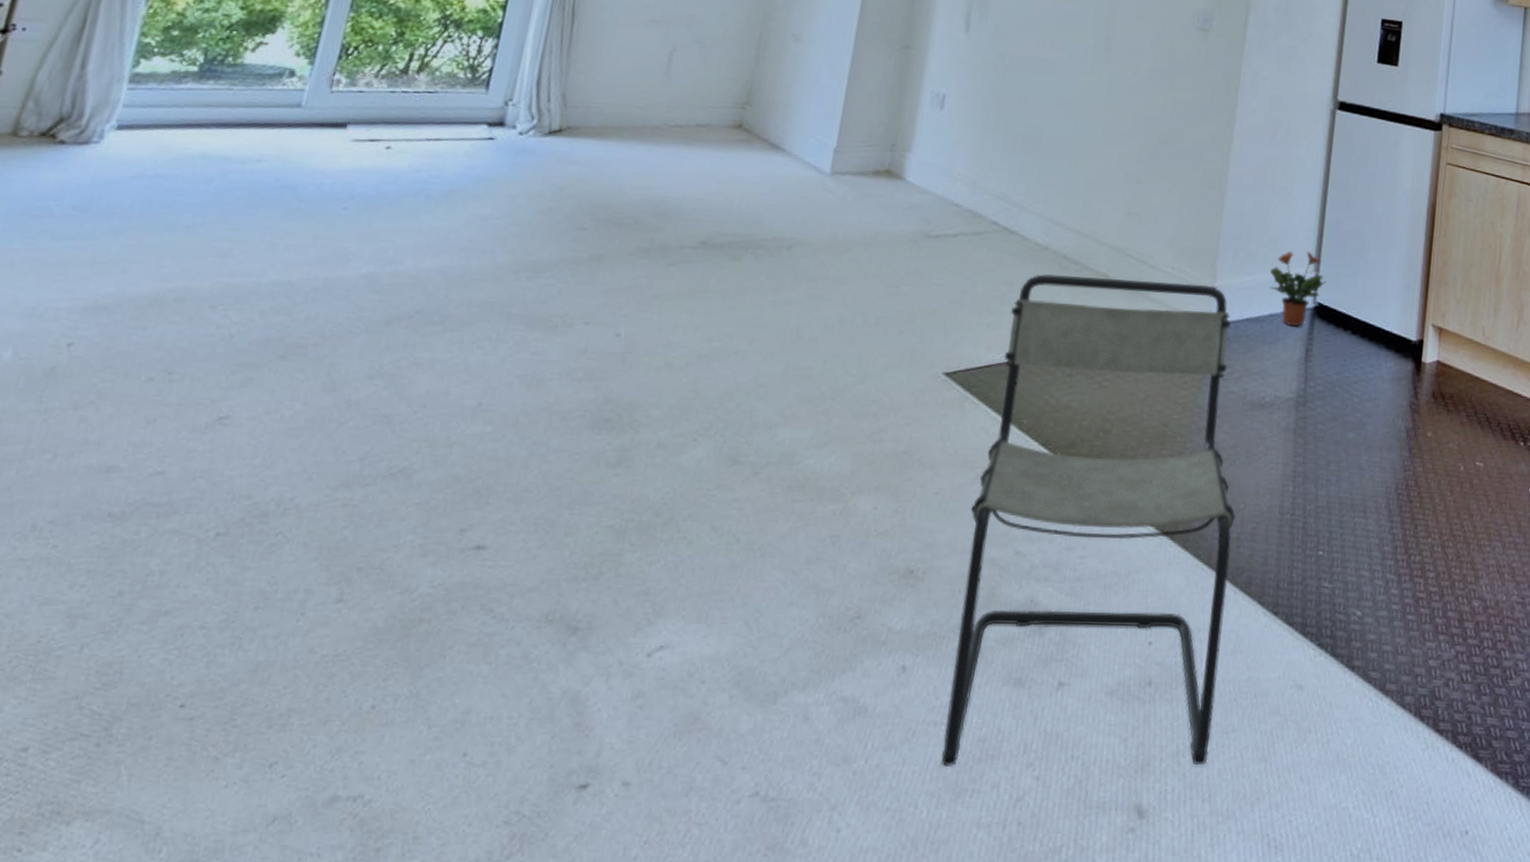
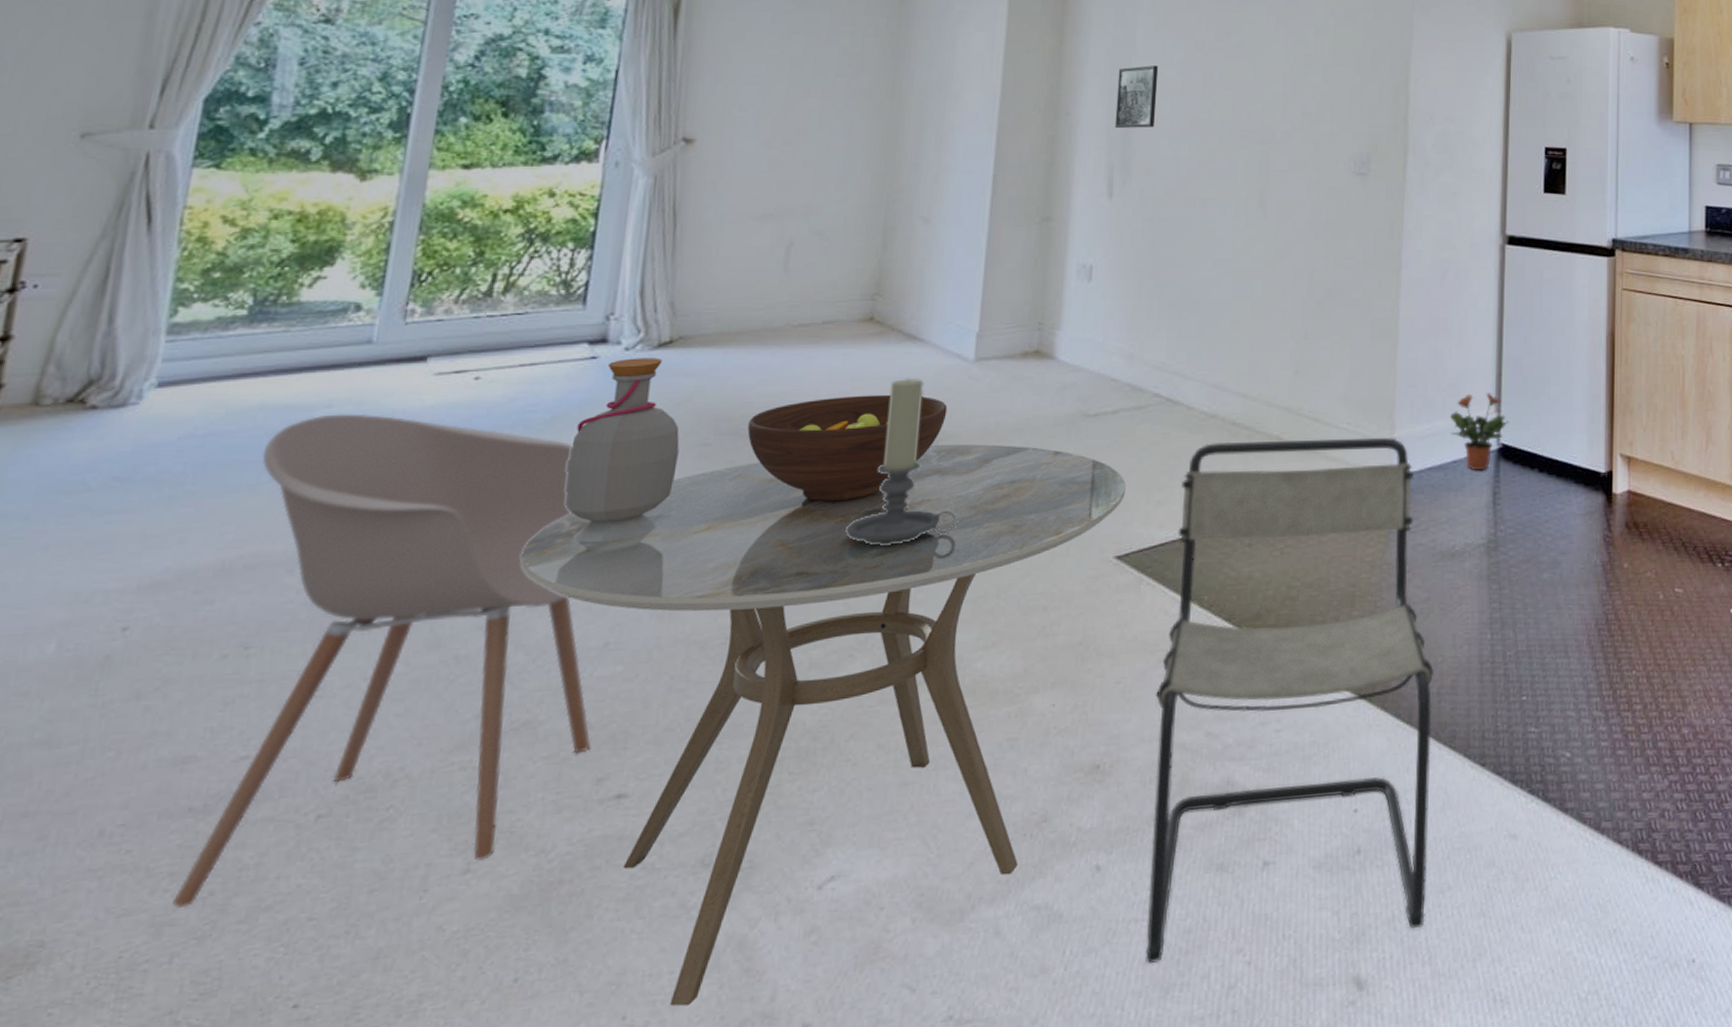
chair: none [87,168,466,603] -> present [172,413,591,908]
dining table: none [411,249,959,751] -> present [520,444,1126,1007]
bottle: none [454,142,561,310] -> present [565,358,680,543]
fruit bowl: none [620,196,802,294] -> present [747,394,948,502]
candle holder: none [699,184,803,340] -> present [844,378,958,546]

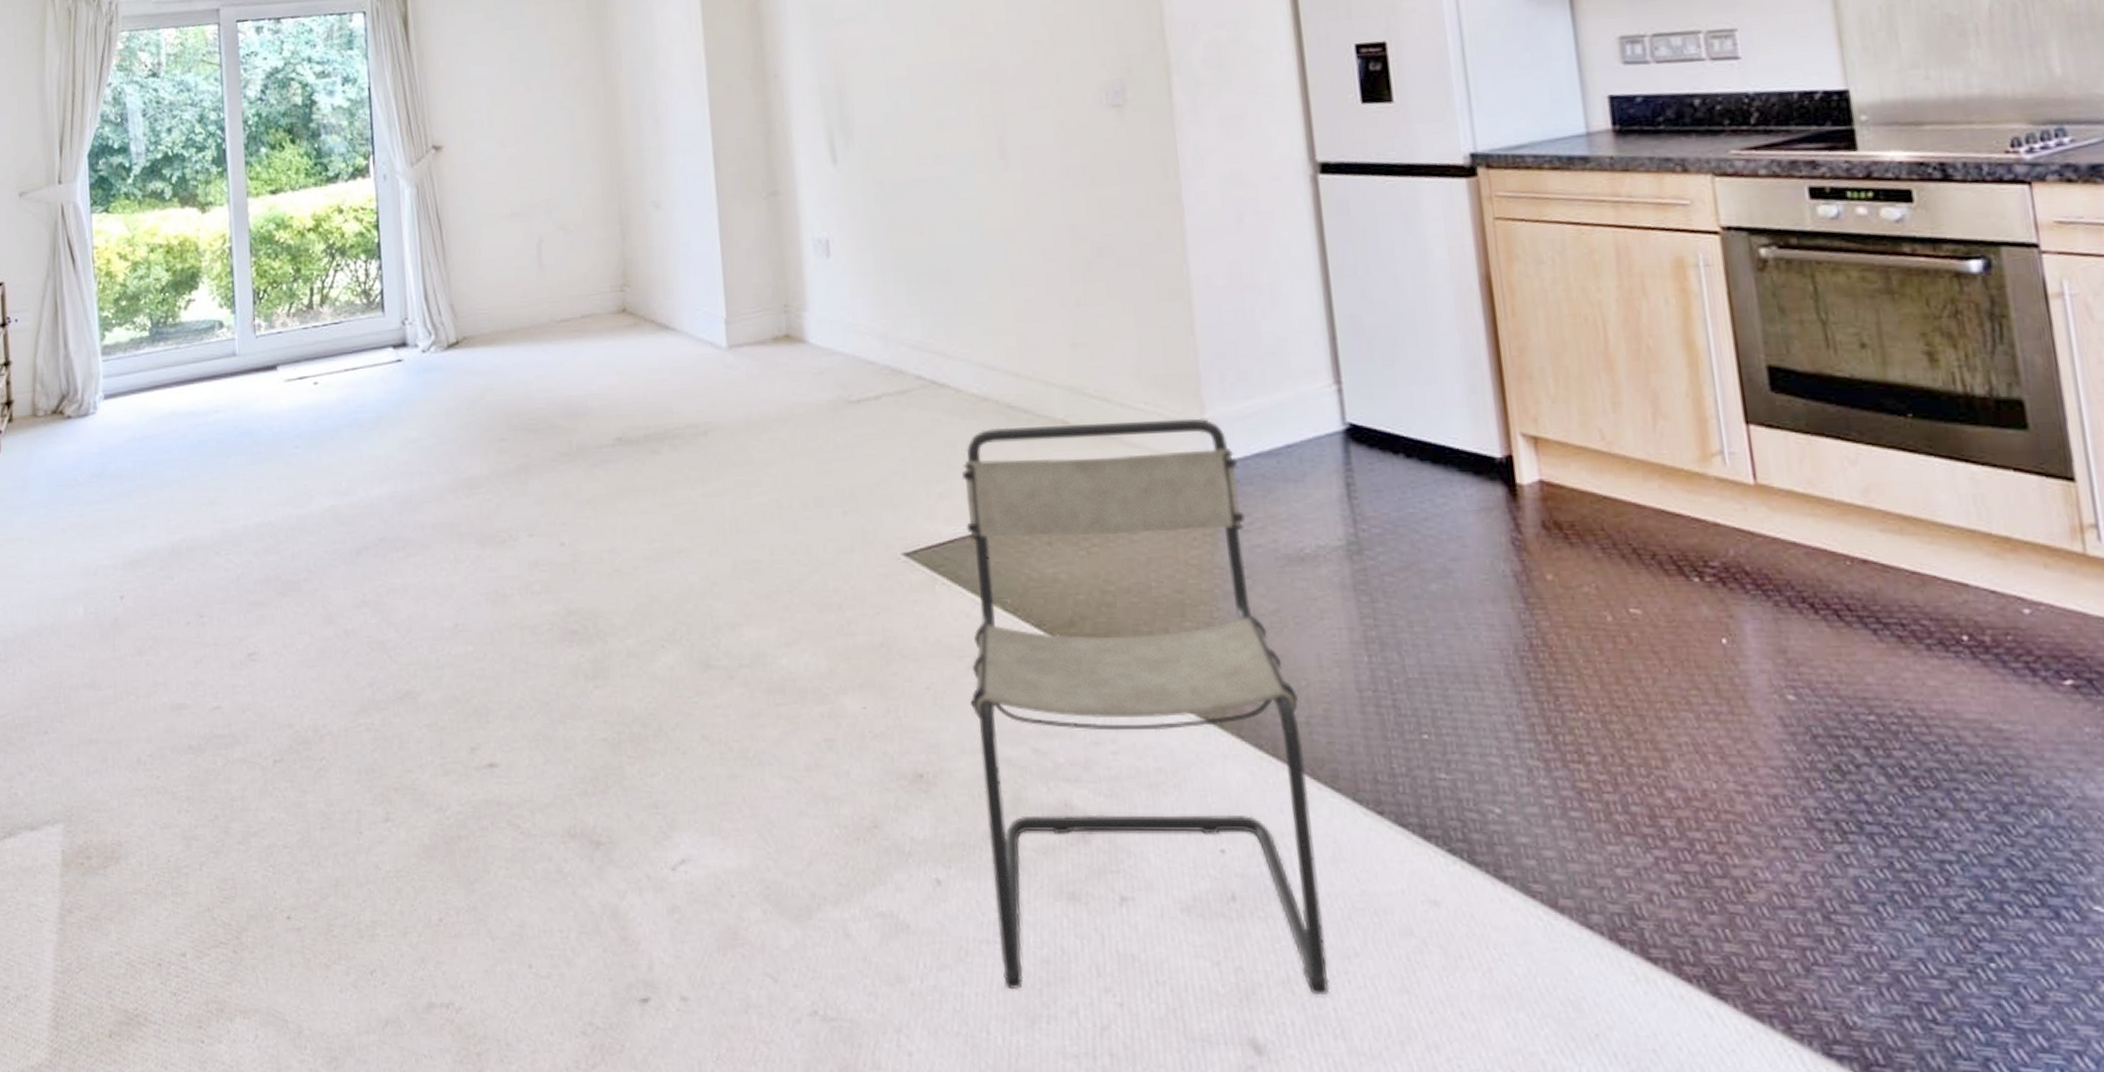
chair: present [172,413,591,908] -> none [181,417,461,826]
dining table: present [520,444,1126,1007] -> none [377,434,903,964]
bottle: present [565,358,680,543] -> none [396,358,483,532]
fruit bowl: present [747,394,948,502] -> none [534,386,711,495]
candle holder: present [844,378,958,546] -> none [636,368,740,538]
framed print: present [1114,65,1159,128] -> none [820,10,870,86]
potted plant: present [1449,392,1509,471] -> none [1273,359,1355,457]

